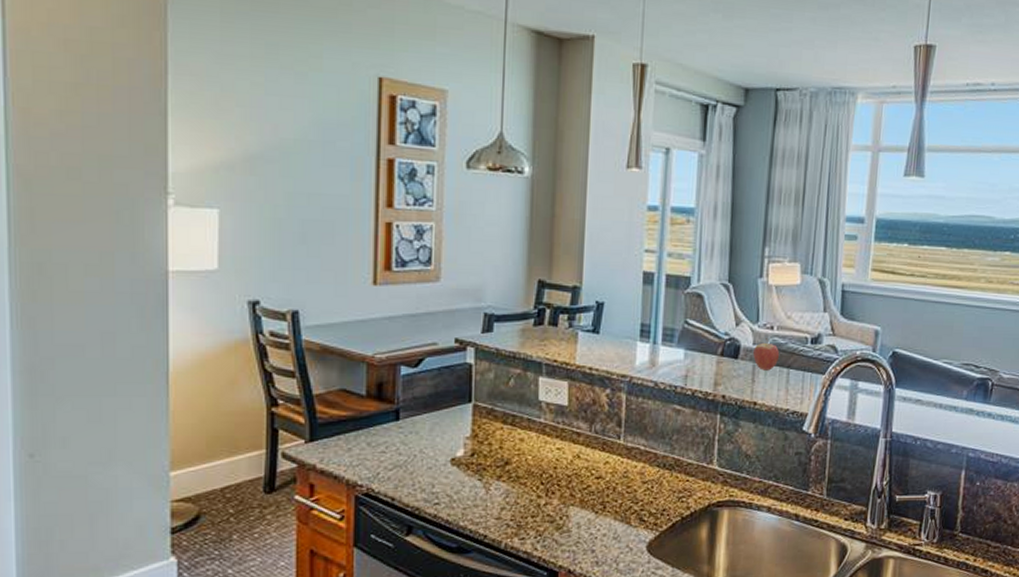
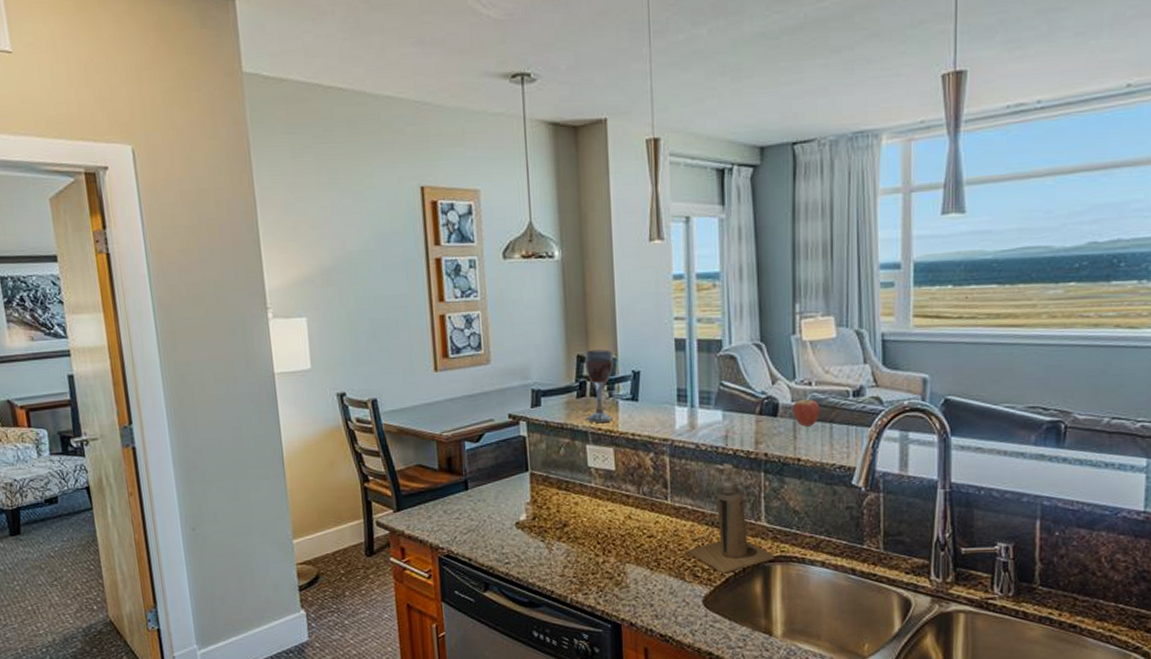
cup: none [541,276,578,353] -> present [585,349,614,422]
soap dispenser: none [635,403,723,518] -> present [687,462,775,574]

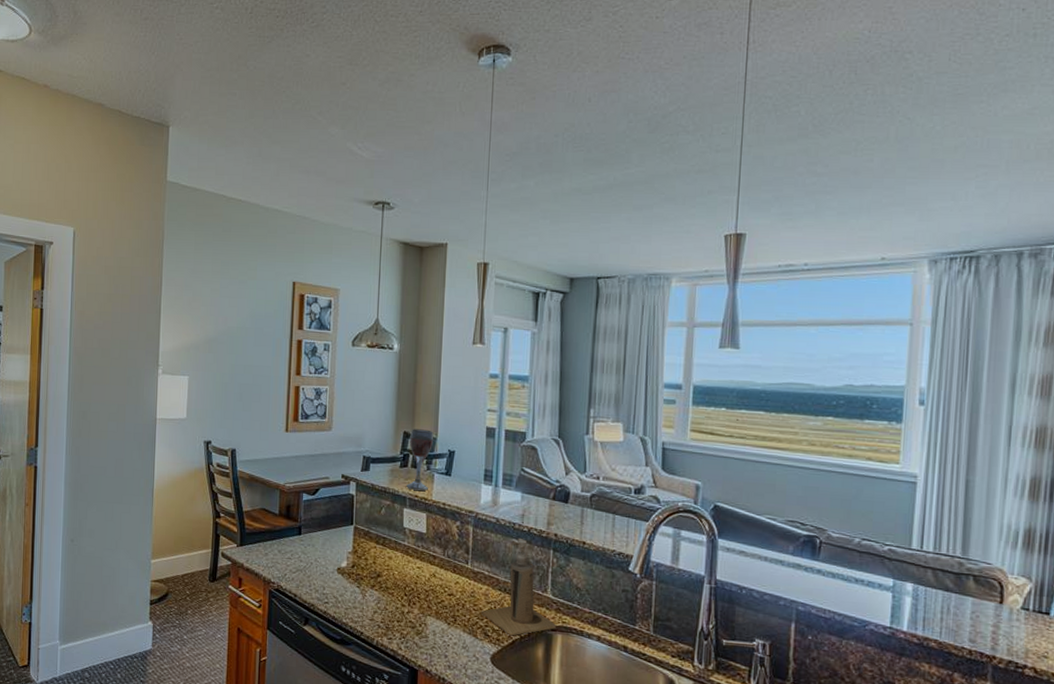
fruit: present [793,394,821,427] -> none [581,487,606,515]

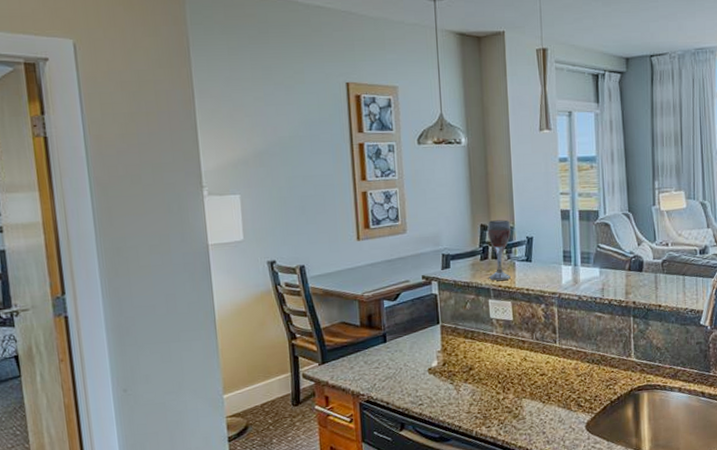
soap dispenser: present [481,537,557,636] -> none [572,310,643,402]

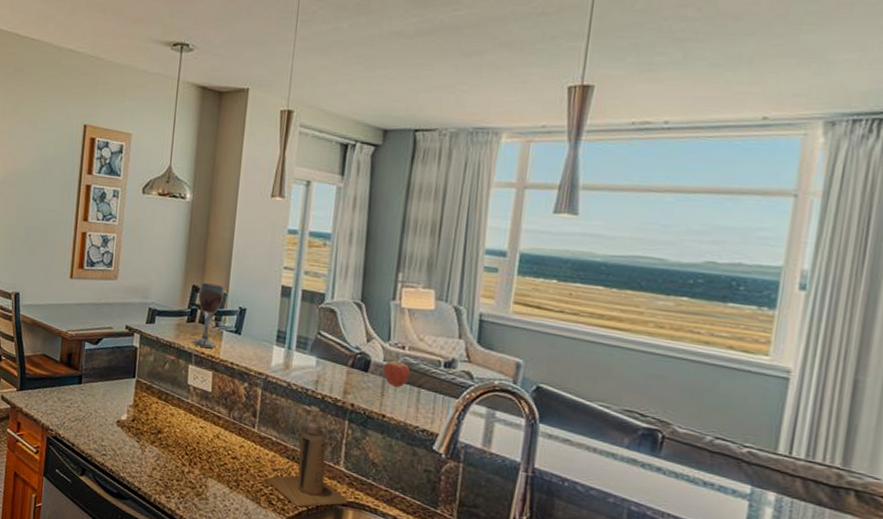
soap dispenser: none [572,310,643,402] -> present [265,404,349,507]
fruit: none [654,253,676,279] -> present [383,356,411,387]

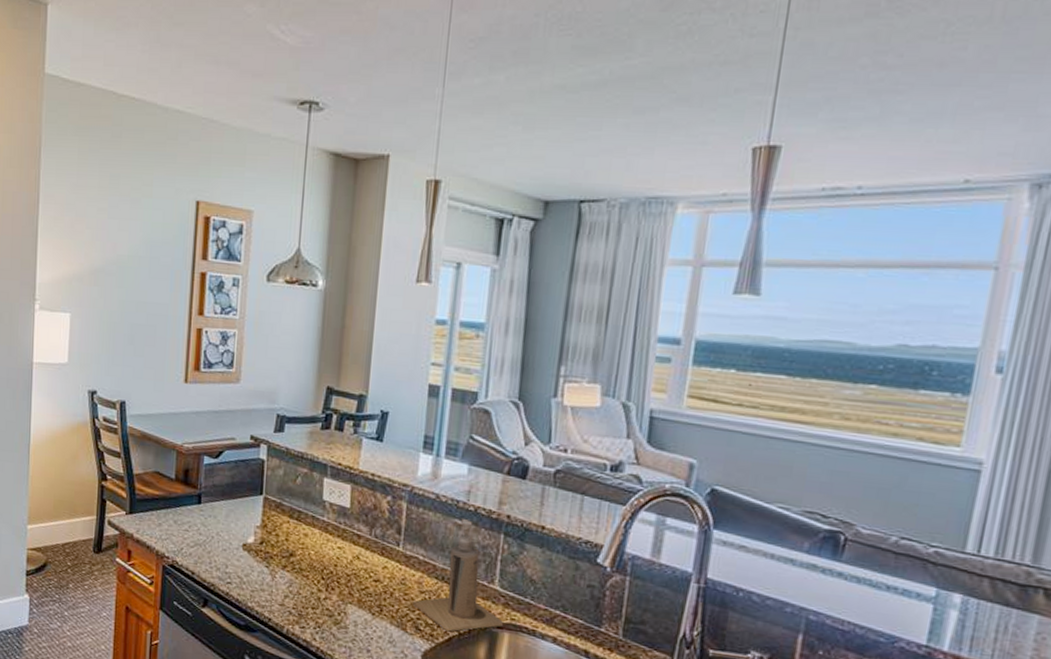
cup: present [191,283,225,348] -> none [327,383,364,458]
fruit: present [383,356,411,387] -> none [543,461,574,495]

